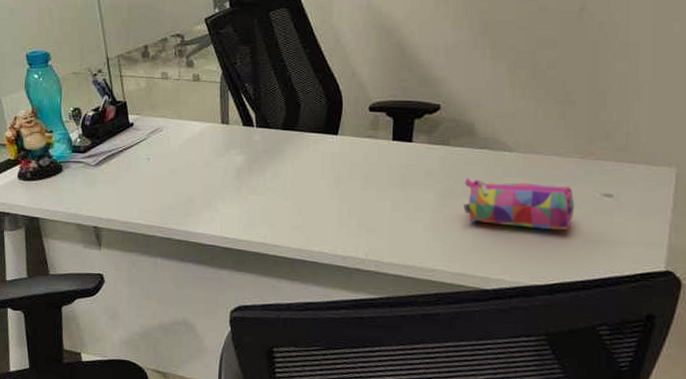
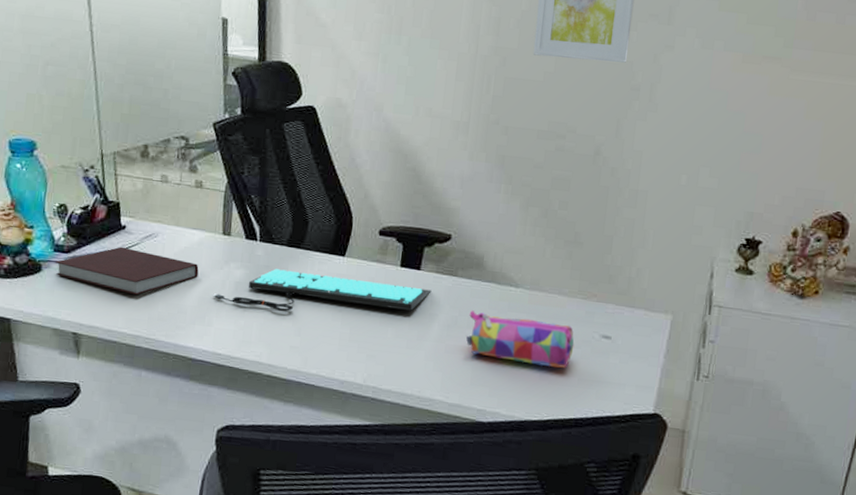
notebook: none [73,143,202,188] -> present [55,246,199,296]
computer keyboard: none [216,152,425,192] -> present [212,269,432,311]

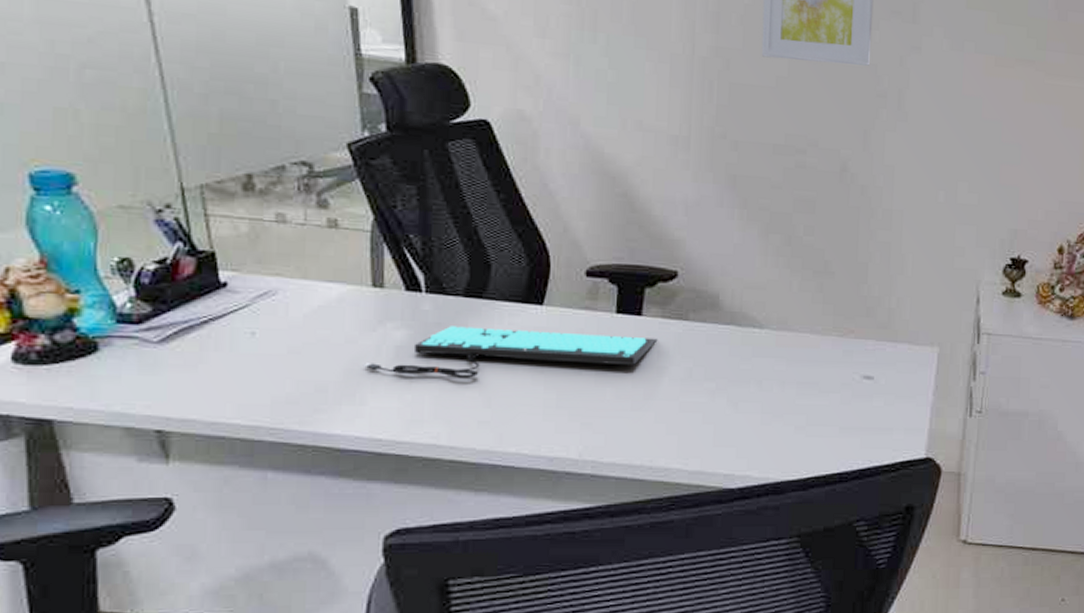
notebook: present [55,246,199,296] -> none [119,310,341,374]
pencil case: present [466,310,575,369] -> none [705,359,833,418]

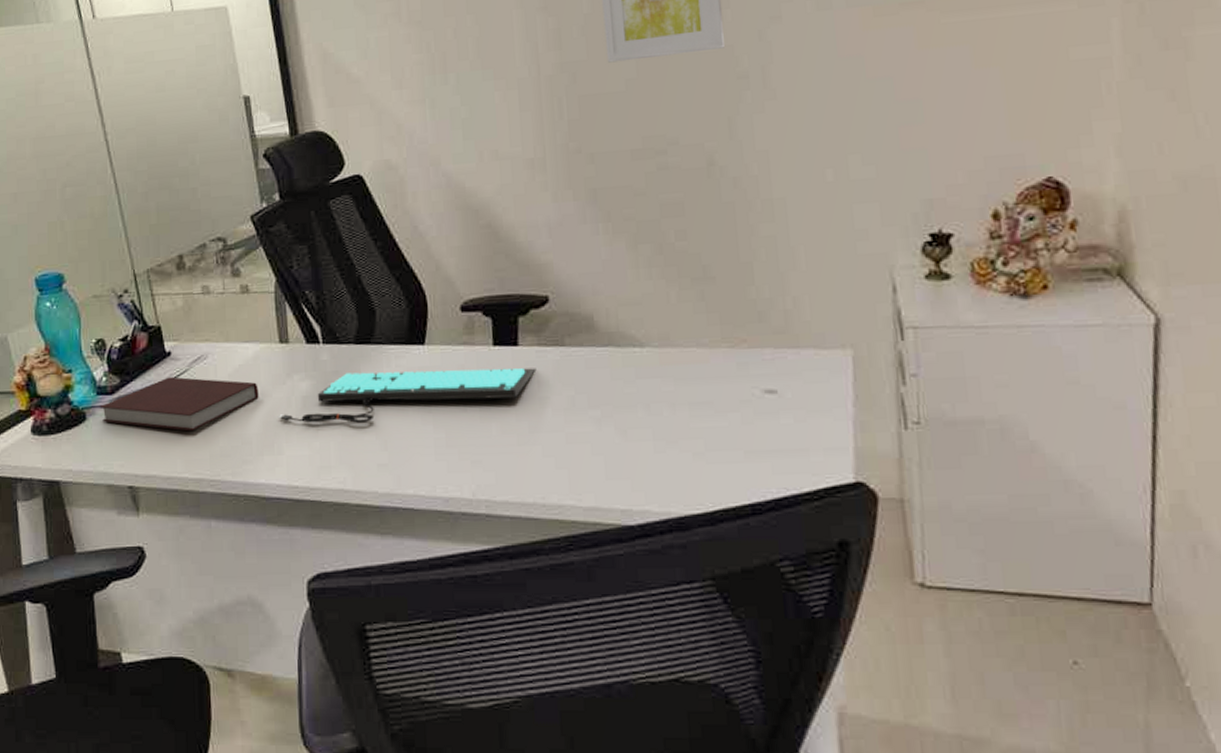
notebook: none [119,310,341,374] -> present [99,376,259,432]

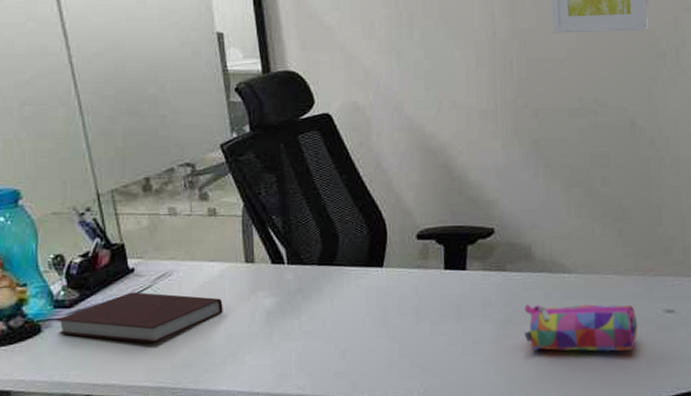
computer keyboard: present [277,368,537,423] -> none [241,289,481,336]
pencil case: none [588,383,731,443] -> present [524,304,638,352]

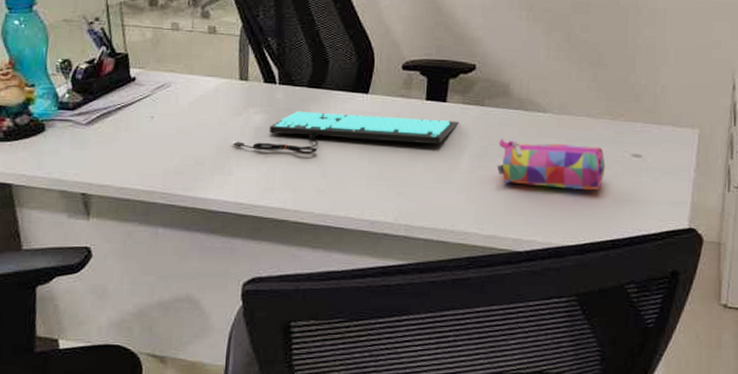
notebook: present [56,292,223,343] -> none [59,99,216,149]
computer keyboard: none [241,289,481,336] -> present [231,111,459,154]

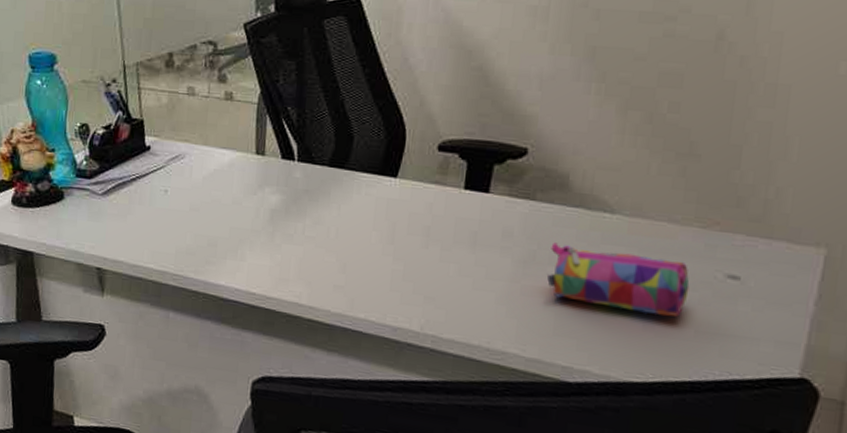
computer keyboard: present [231,111,459,154] -> none [244,193,503,244]

